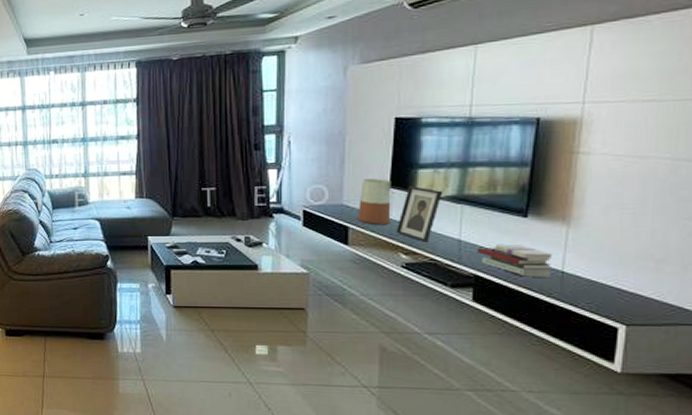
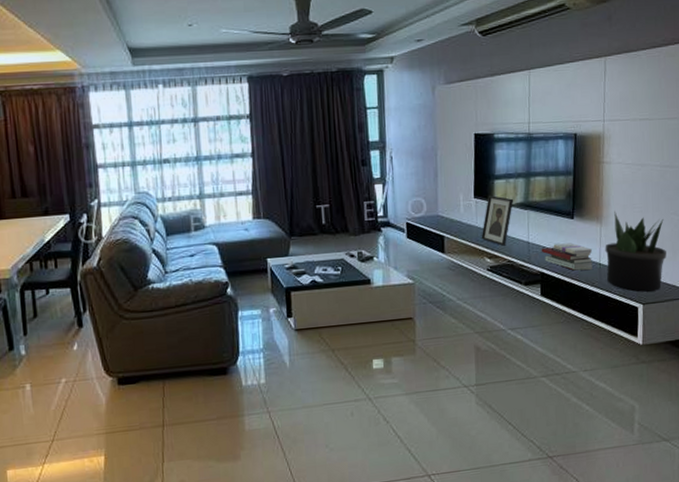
vase: present [357,179,391,226] -> none [450,190,477,234]
planter: none [572,211,671,311] -> present [605,211,666,292]

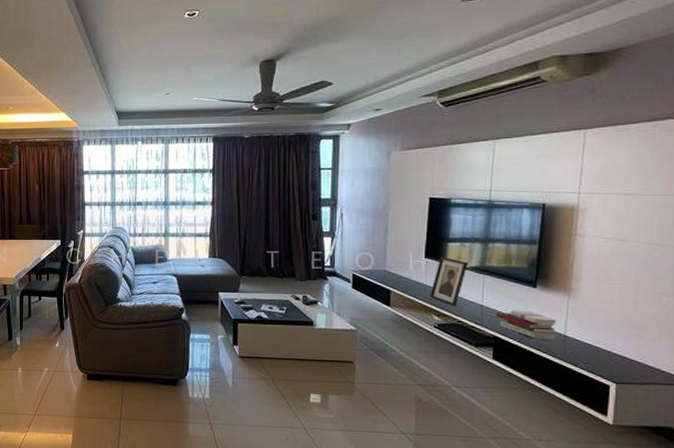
planter: present [605,211,666,292] -> none [572,284,650,372]

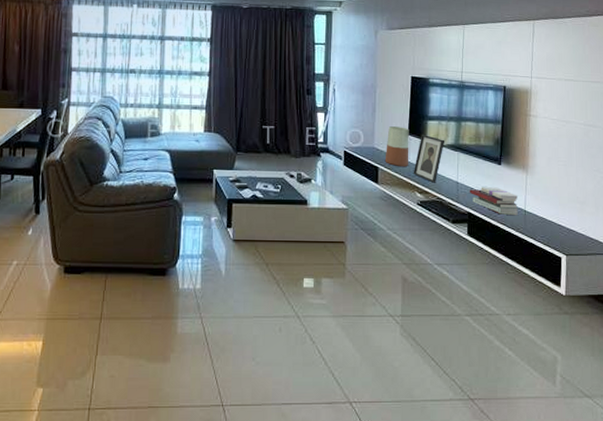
vase: none [397,249,426,290] -> present [385,126,409,167]

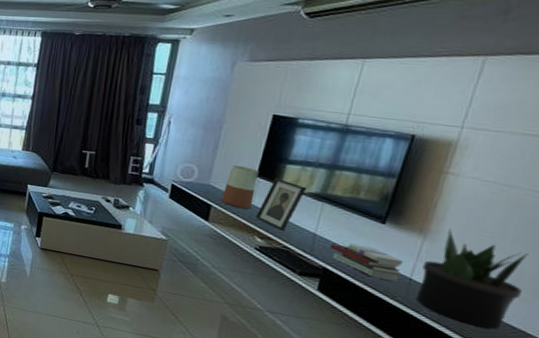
planter: none [530,162,589,243] -> present [416,228,529,330]

